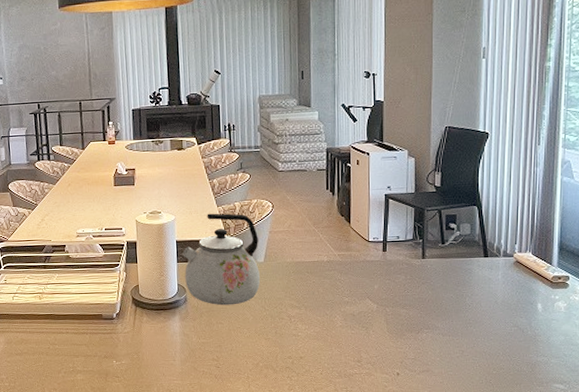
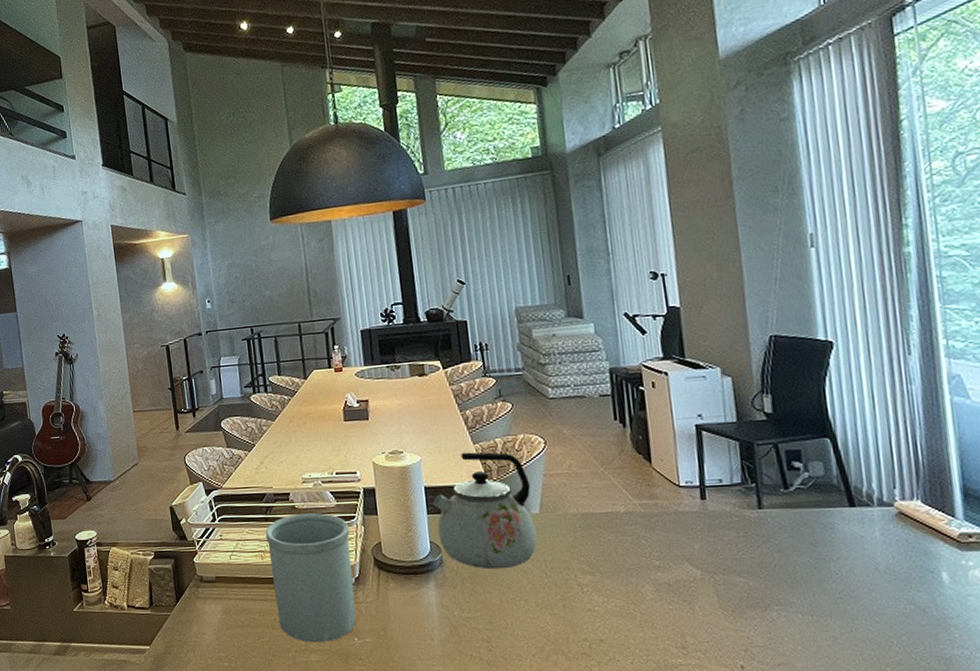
utensil holder: none [43,261,116,365] -> present [265,513,357,643]

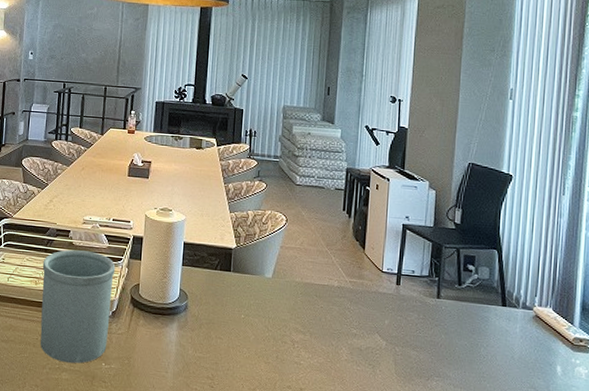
kettle: present [433,452,537,570] -> none [188,218,268,320]

